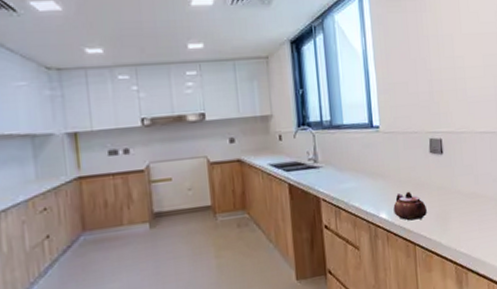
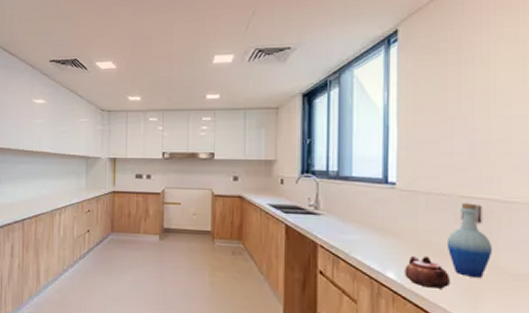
bottle: none [421,138,453,204] -> present [446,204,493,278]

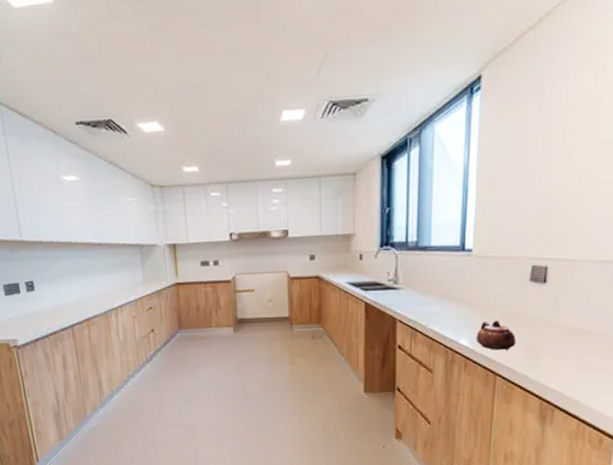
bottle: present [446,204,493,278] -> none [514,265,555,336]

